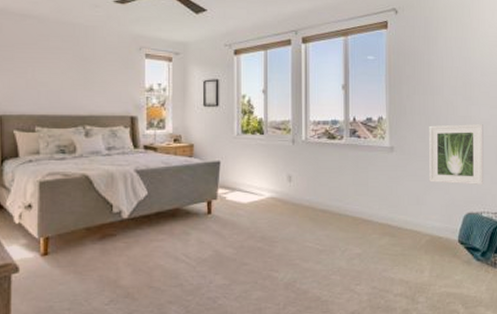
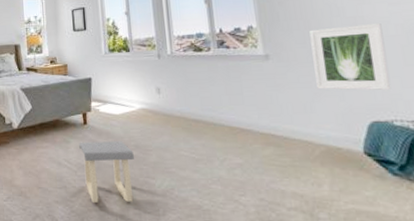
stool: none [201,232,259,300] -> present [79,141,134,203]

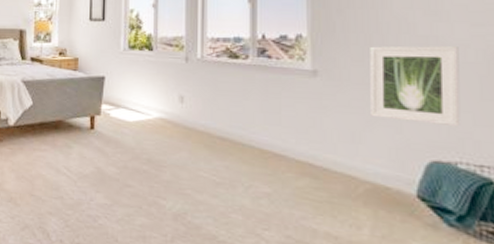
stool: present [79,141,134,203] -> none [82,148,145,223]

